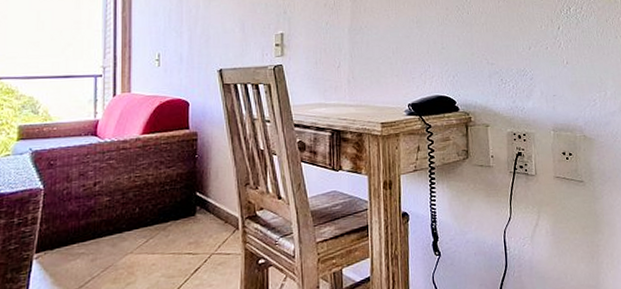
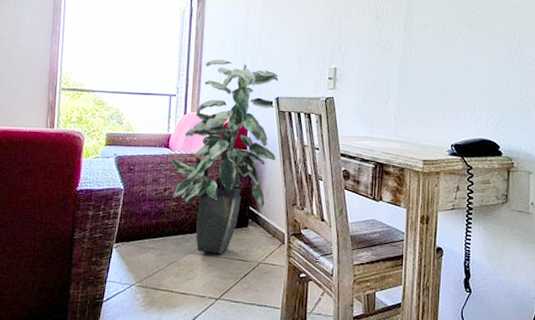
indoor plant: none [100,32,223,251] -> present [170,59,279,254]

